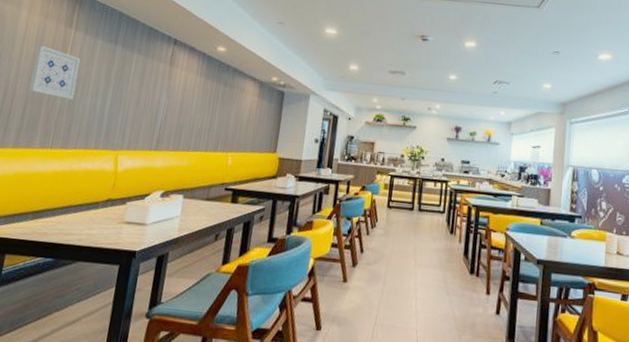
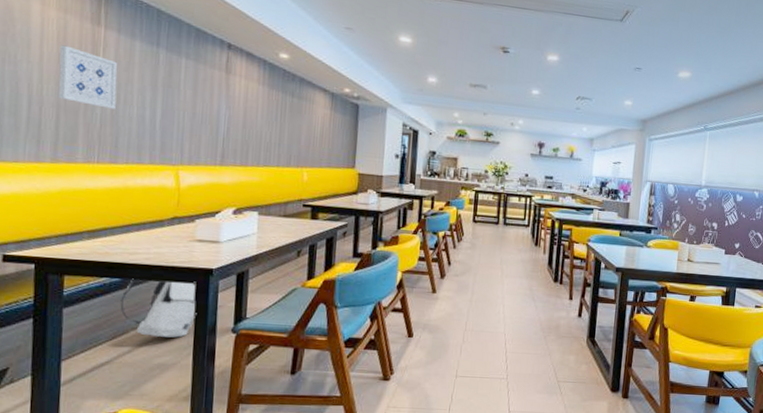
backpack: none [49,259,119,321] -> present [120,278,197,338]

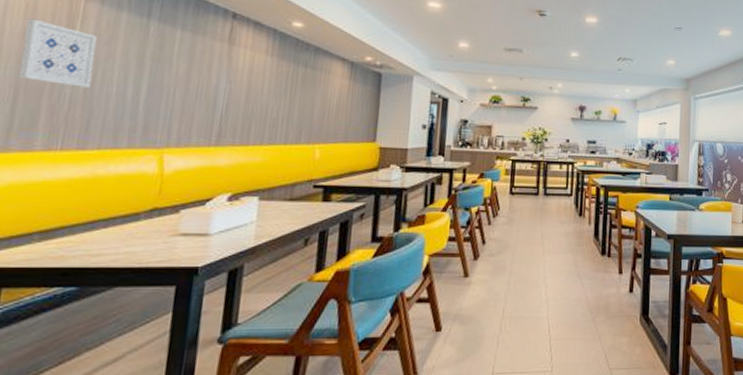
backpack: present [120,278,197,338] -> none [73,284,175,357]

